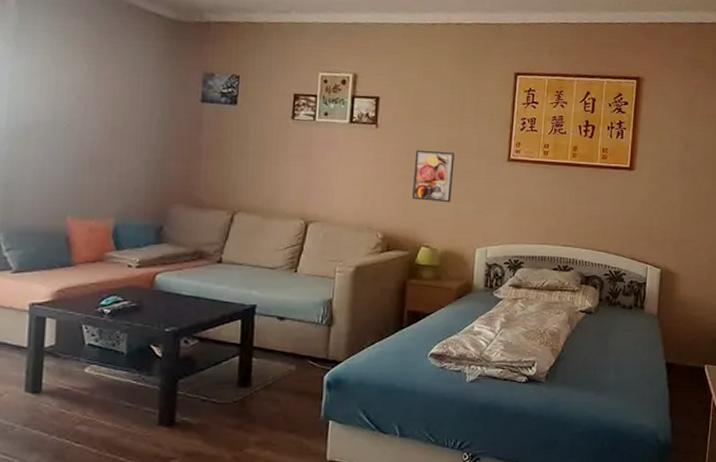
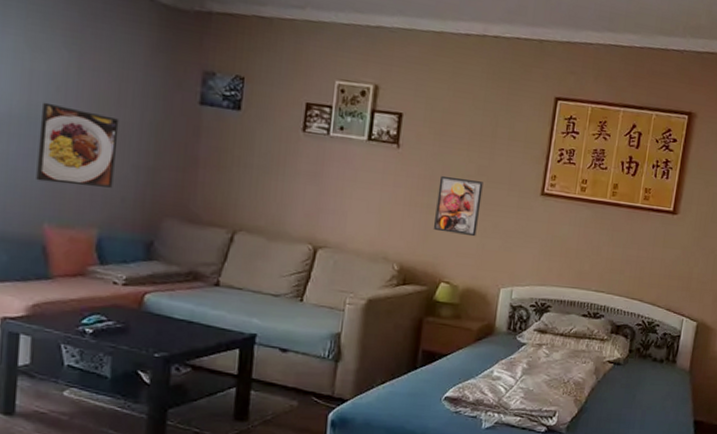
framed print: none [60,110,132,181] -> present [36,102,120,188]

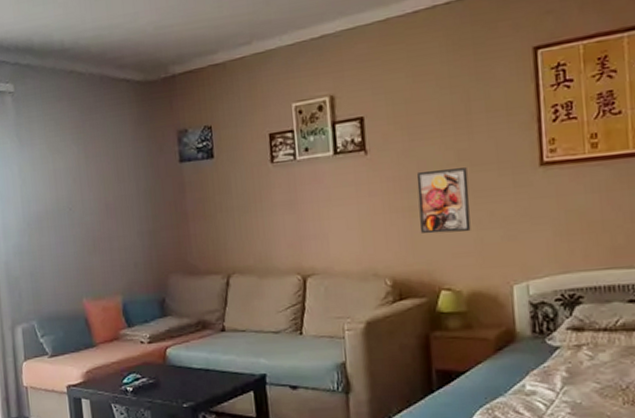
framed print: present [36,102,120,188] -> none [66,193,126,263]

